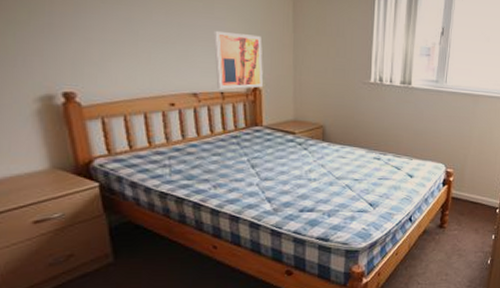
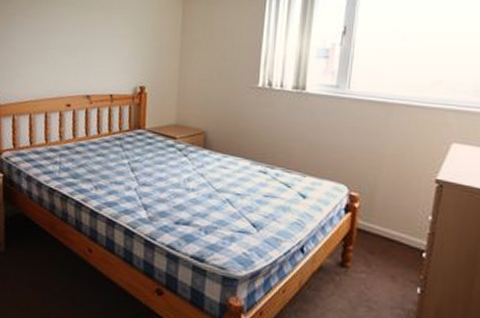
wall art: present [213,30,264,90] -> none [107,37,151,92]

